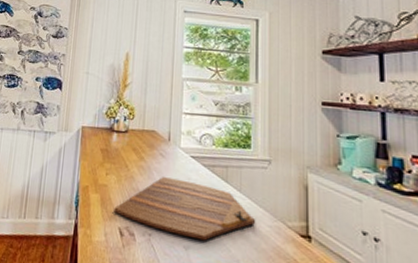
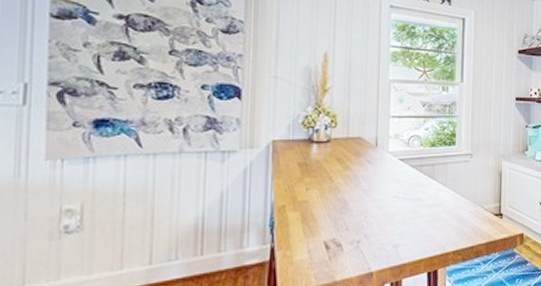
cutting board: present [114,177,256,241] -> none [317,183,459,236]

